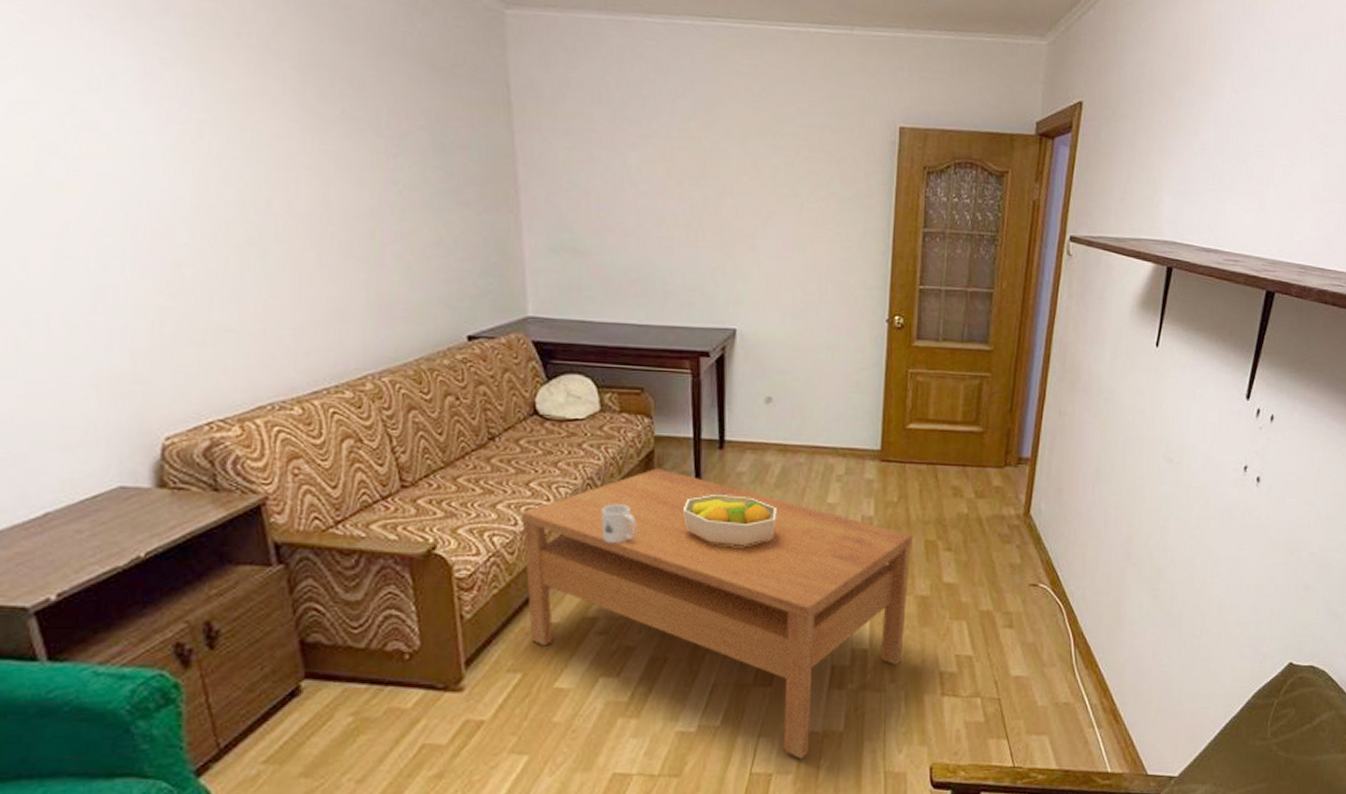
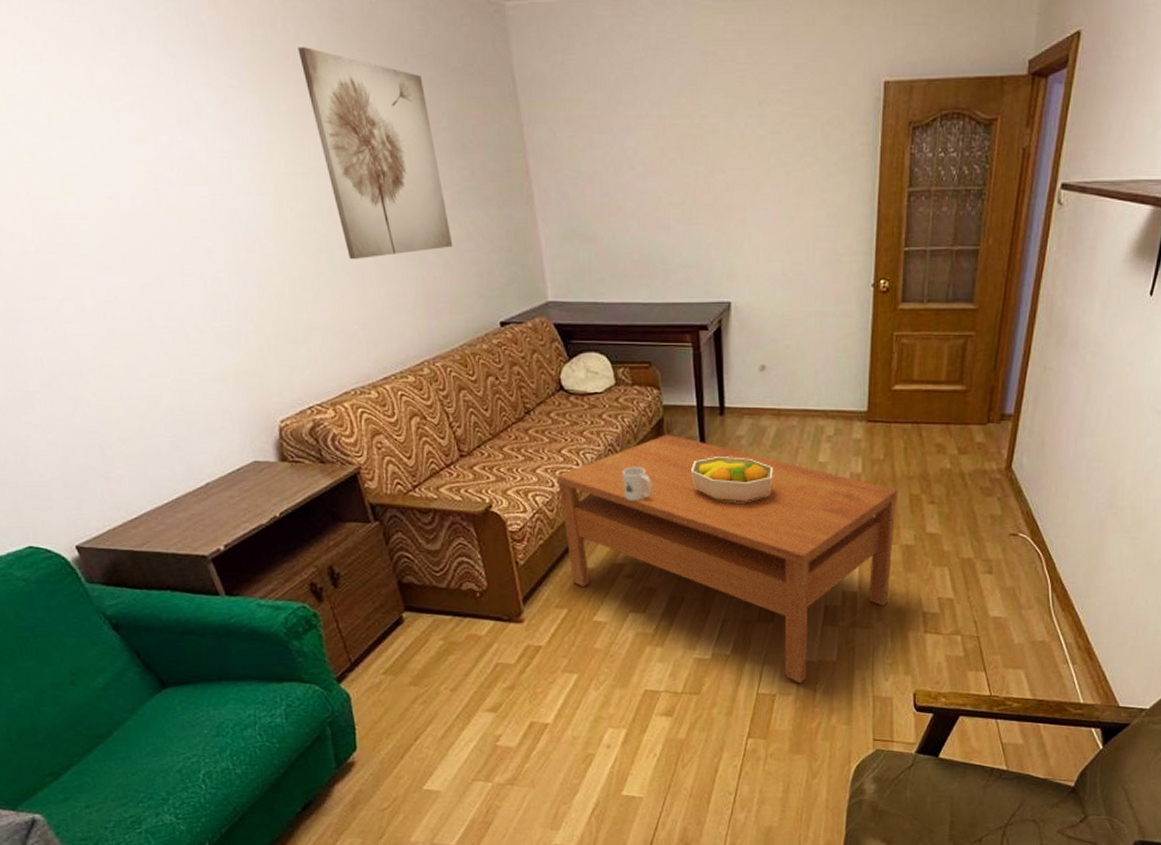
wall art: none [253,26,419,257] -> present [298,47,453,260]

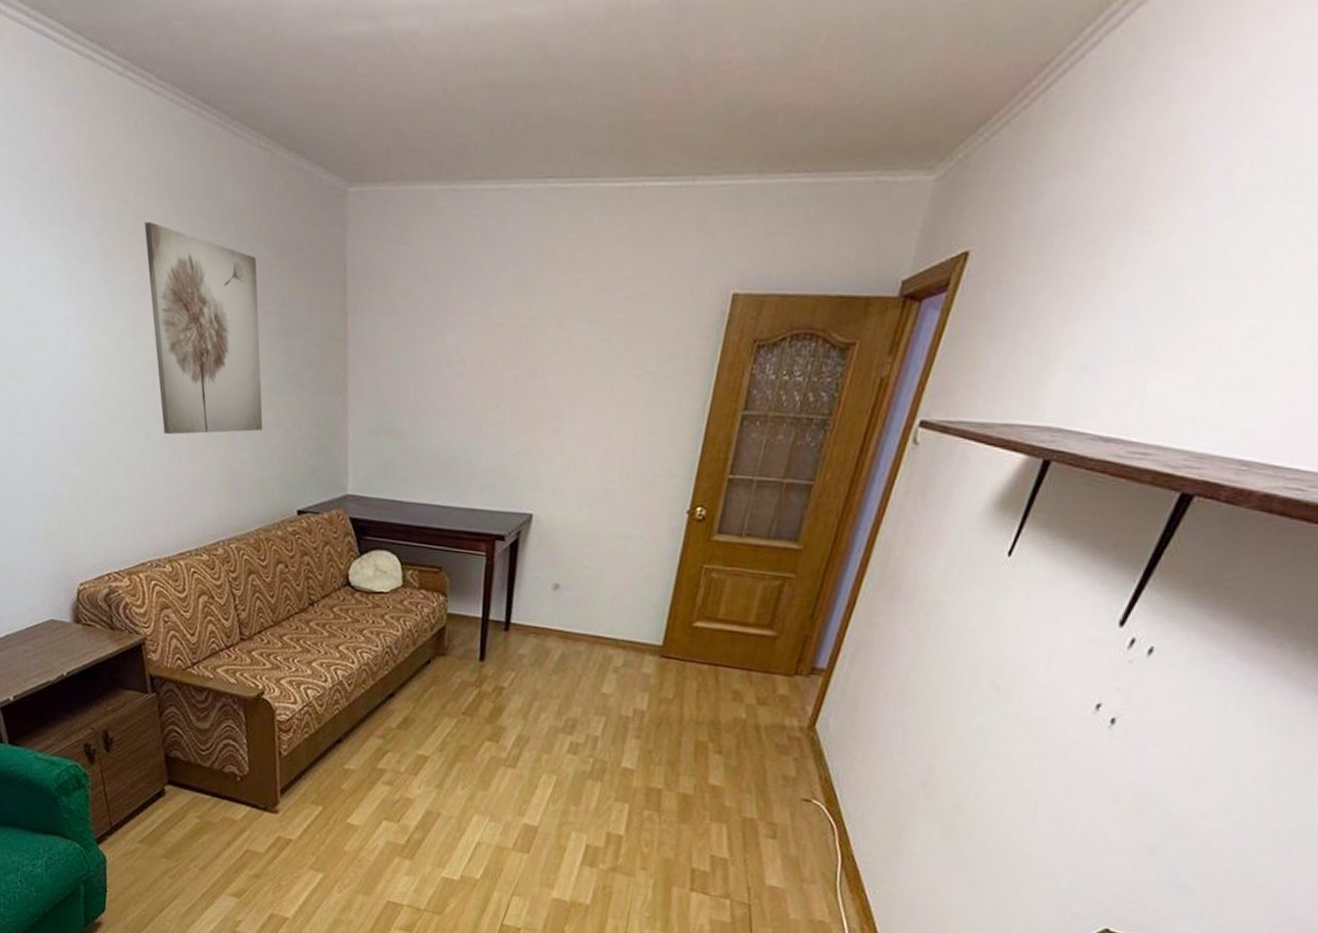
coffee table: present [556,434,898,683] -> none [330,643,684,922]
mug: present [622,467,653,502] -> none [395,672,426,708]
fruit bowl: present [690,455,773,502] -> none [465,672,552,724]

